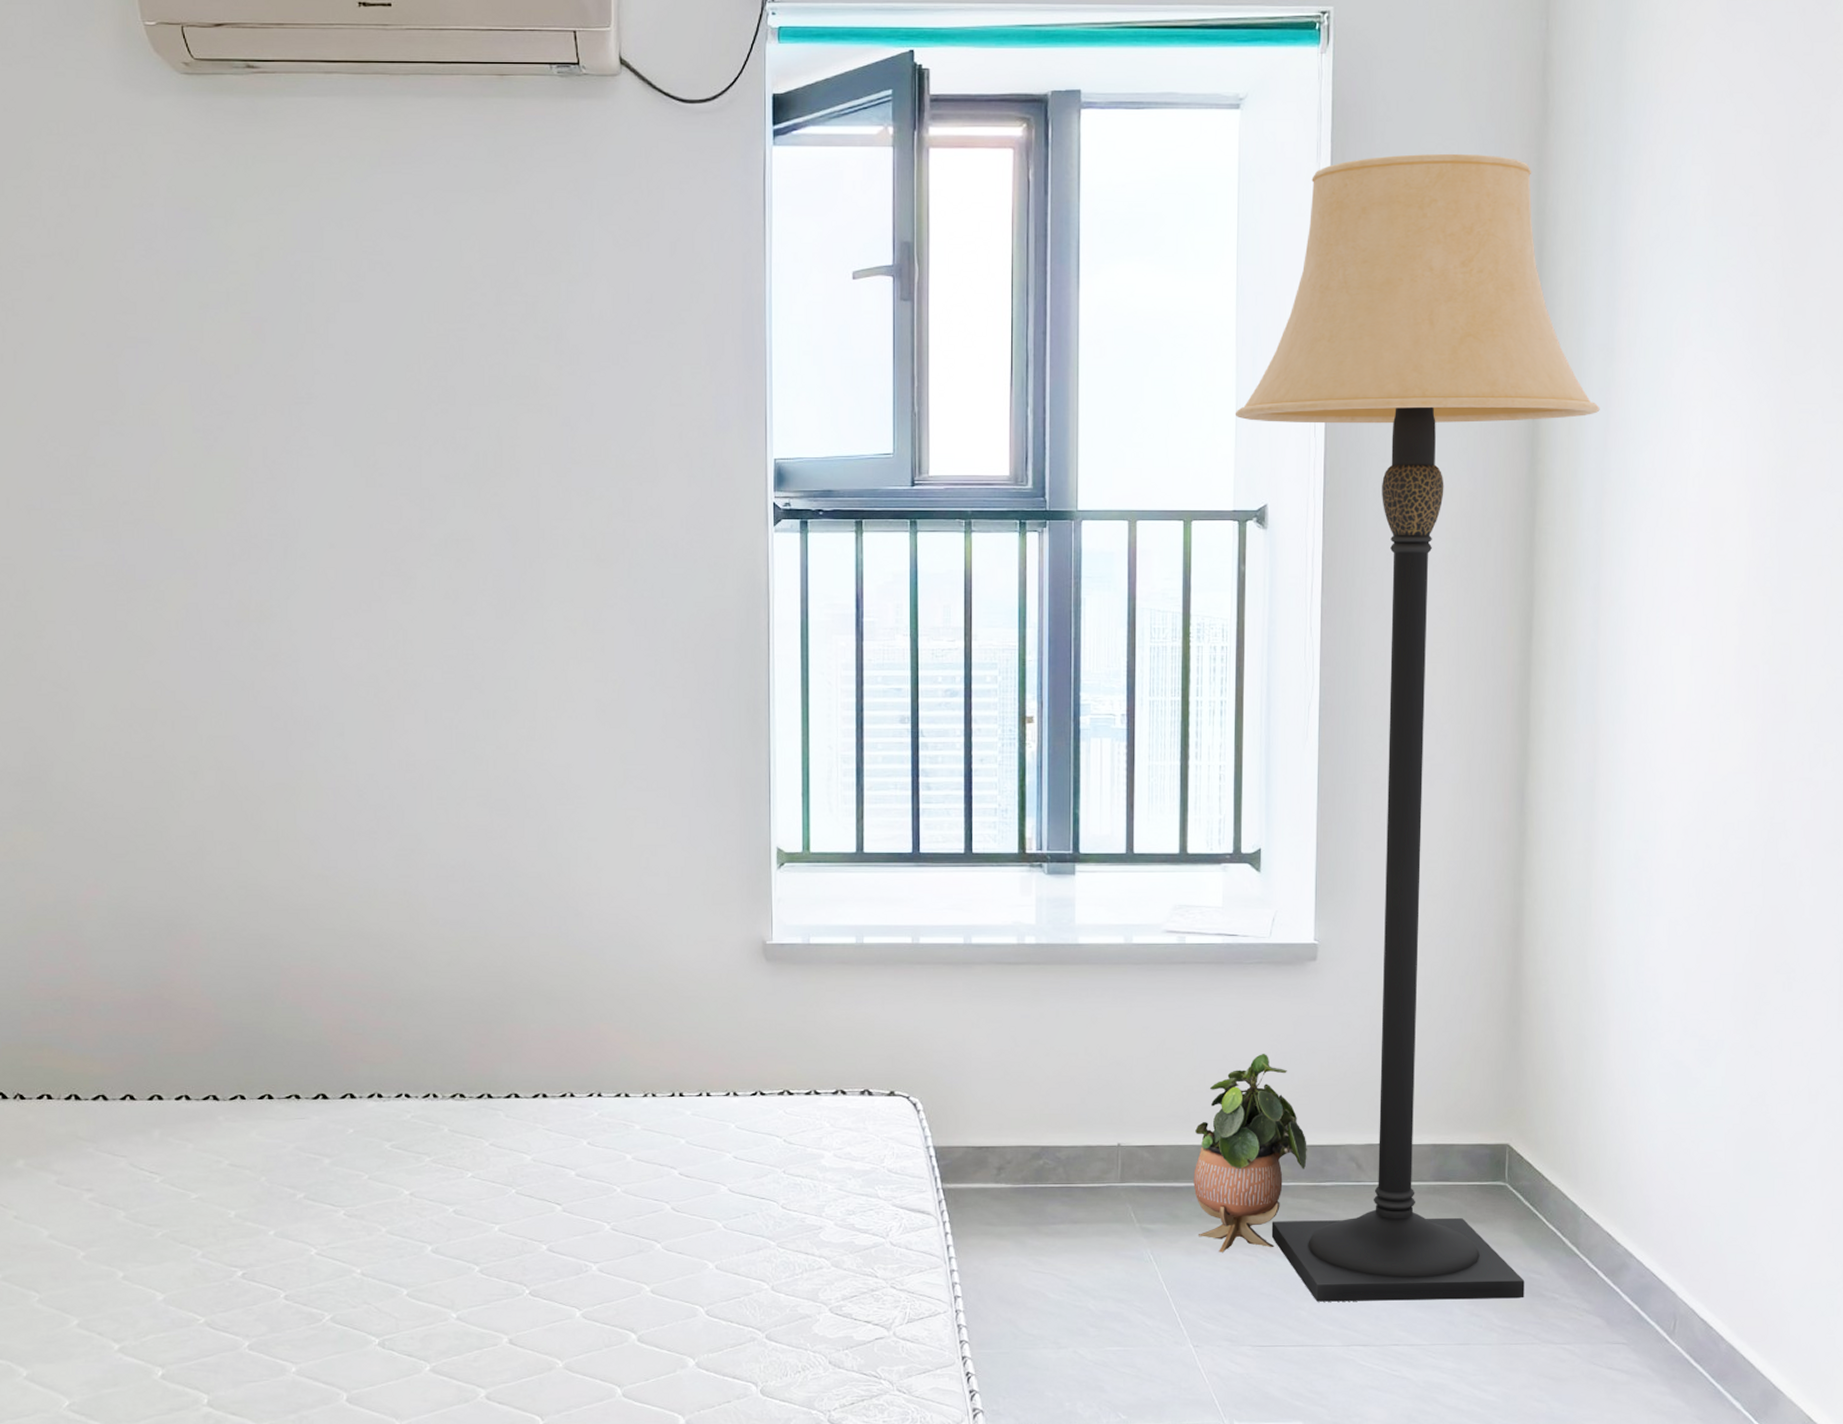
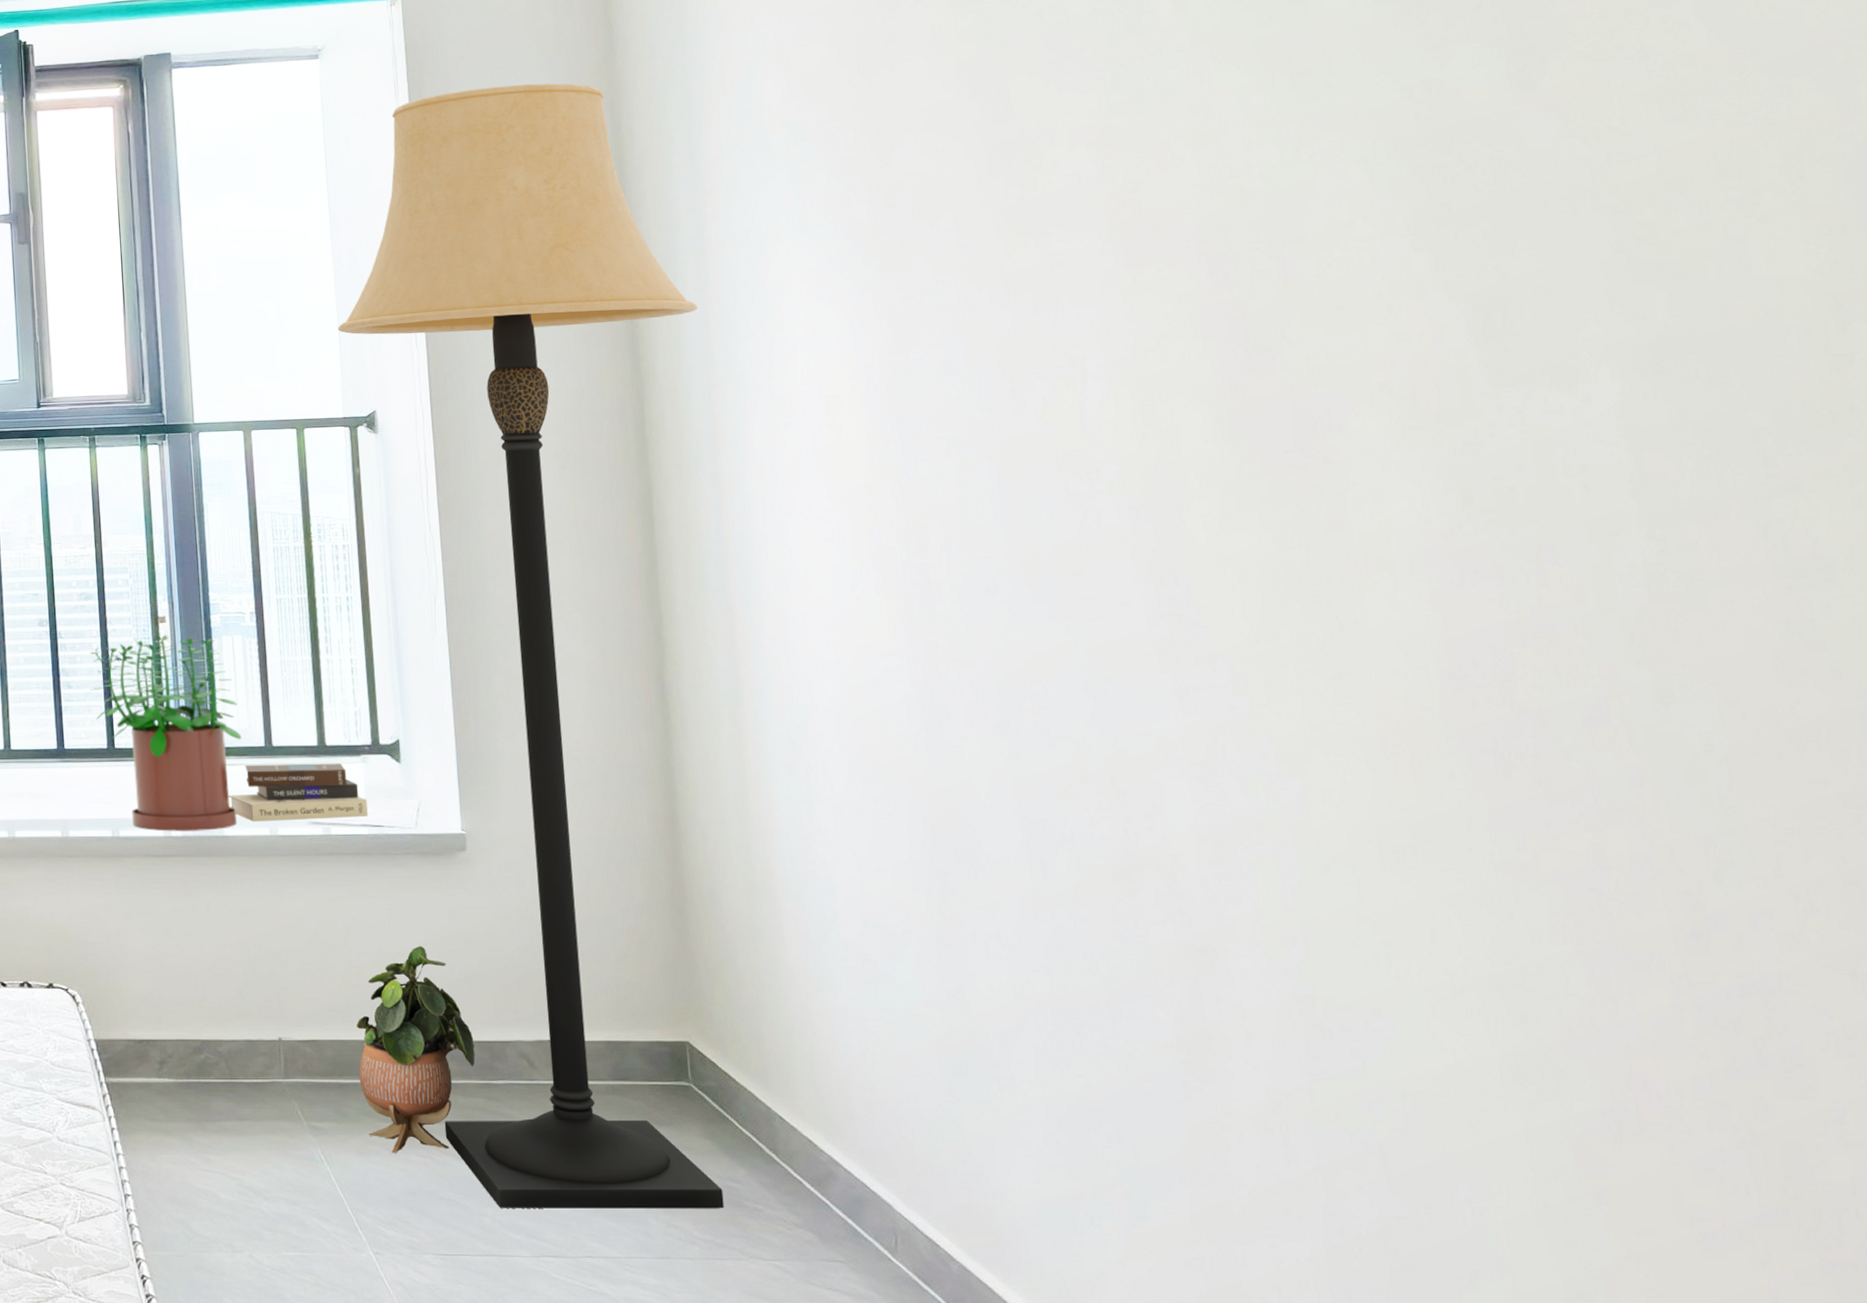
potted plant: none [950,735,1103,939] -> present [89,634,242,832]
books: none [1085,871,1225,930] -> present [229,763,369,822]

